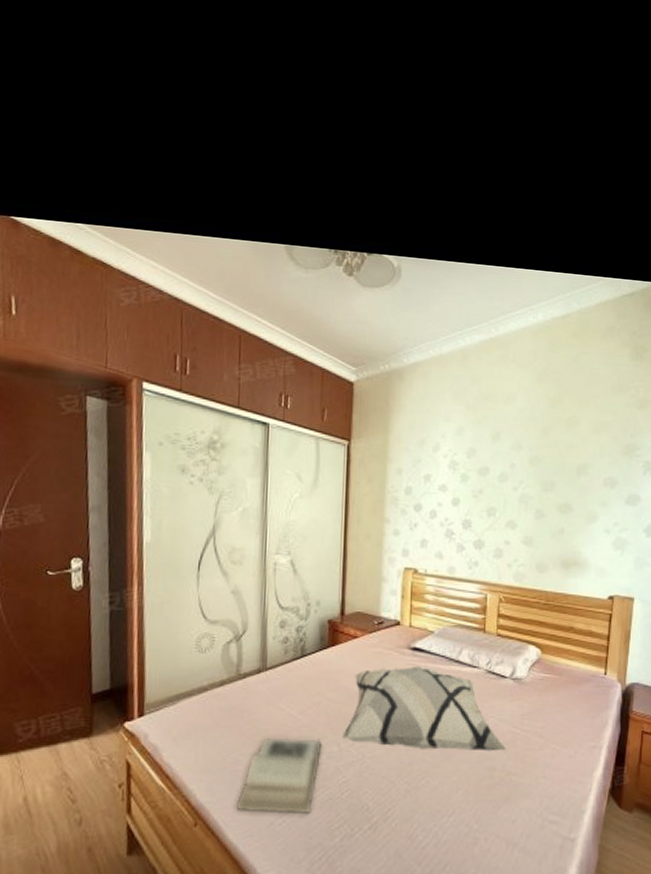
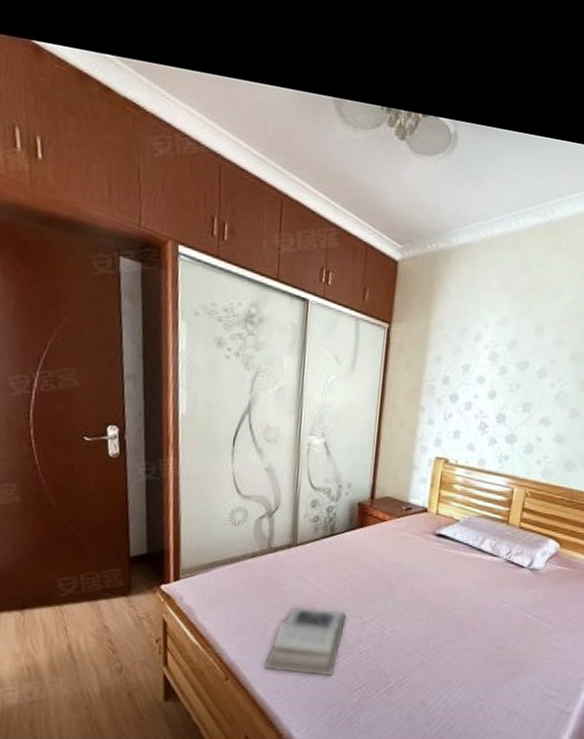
decorative pillow: present [342,666,507,751] -> none [365,551,518,634]

